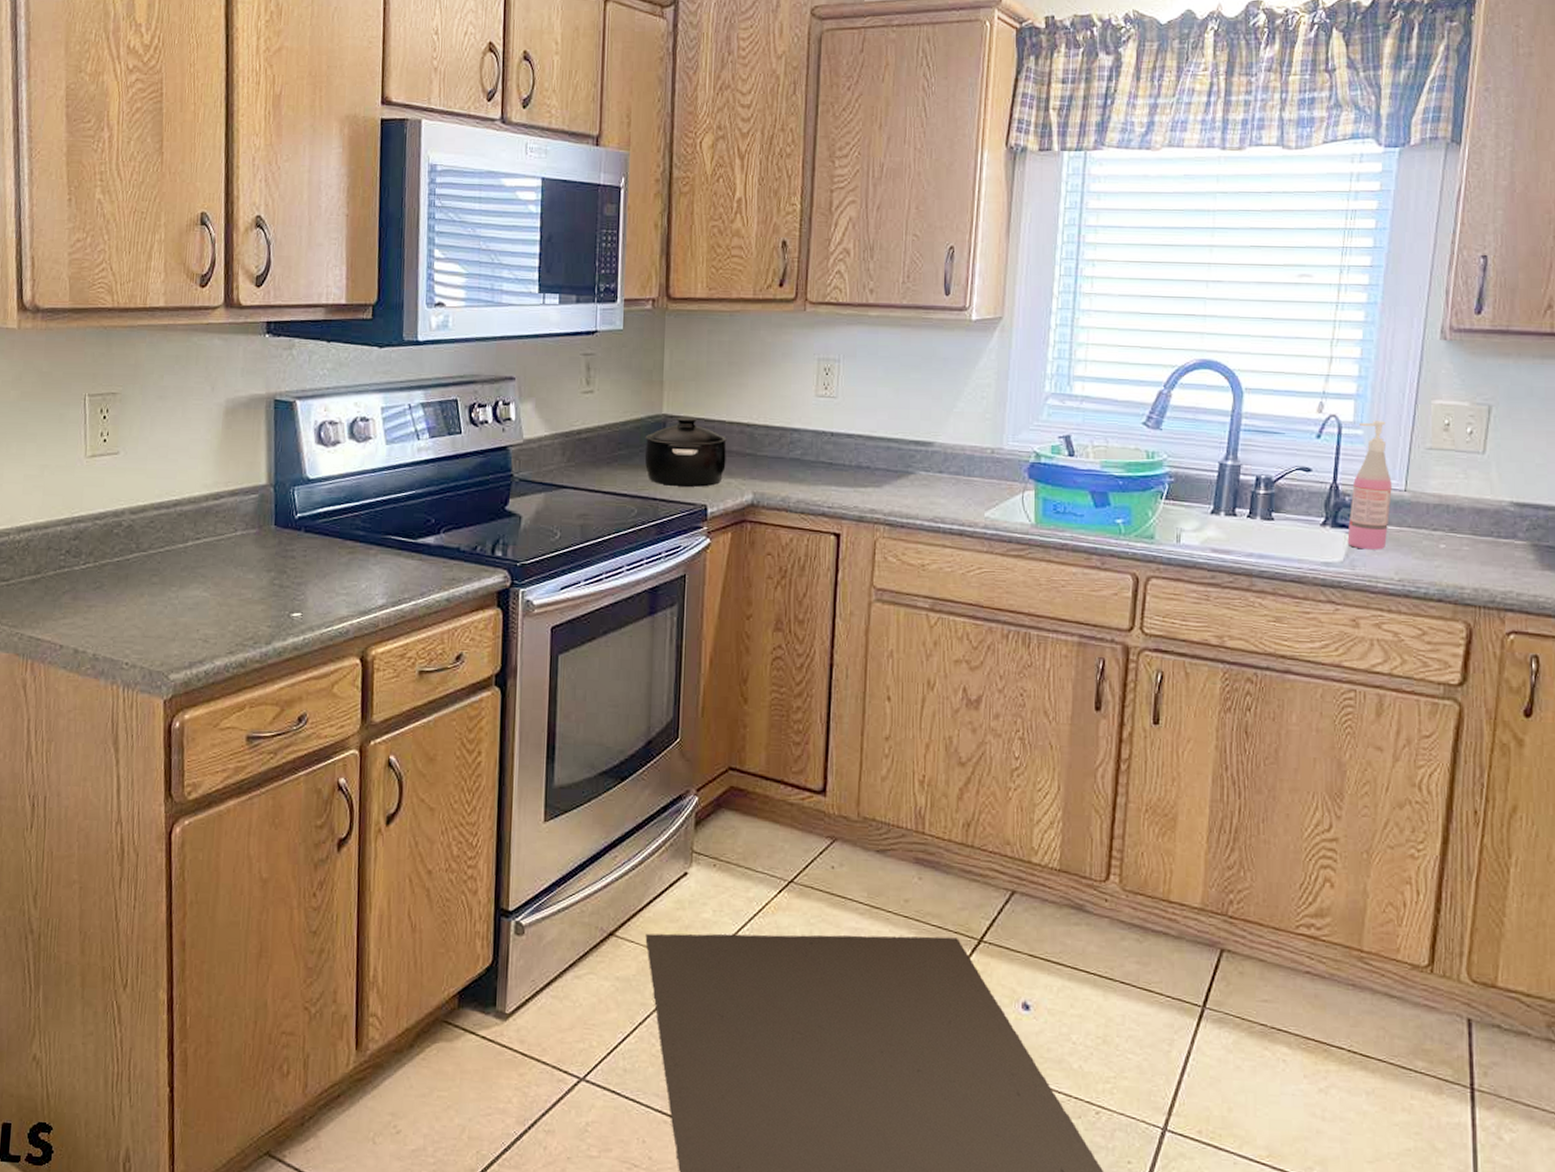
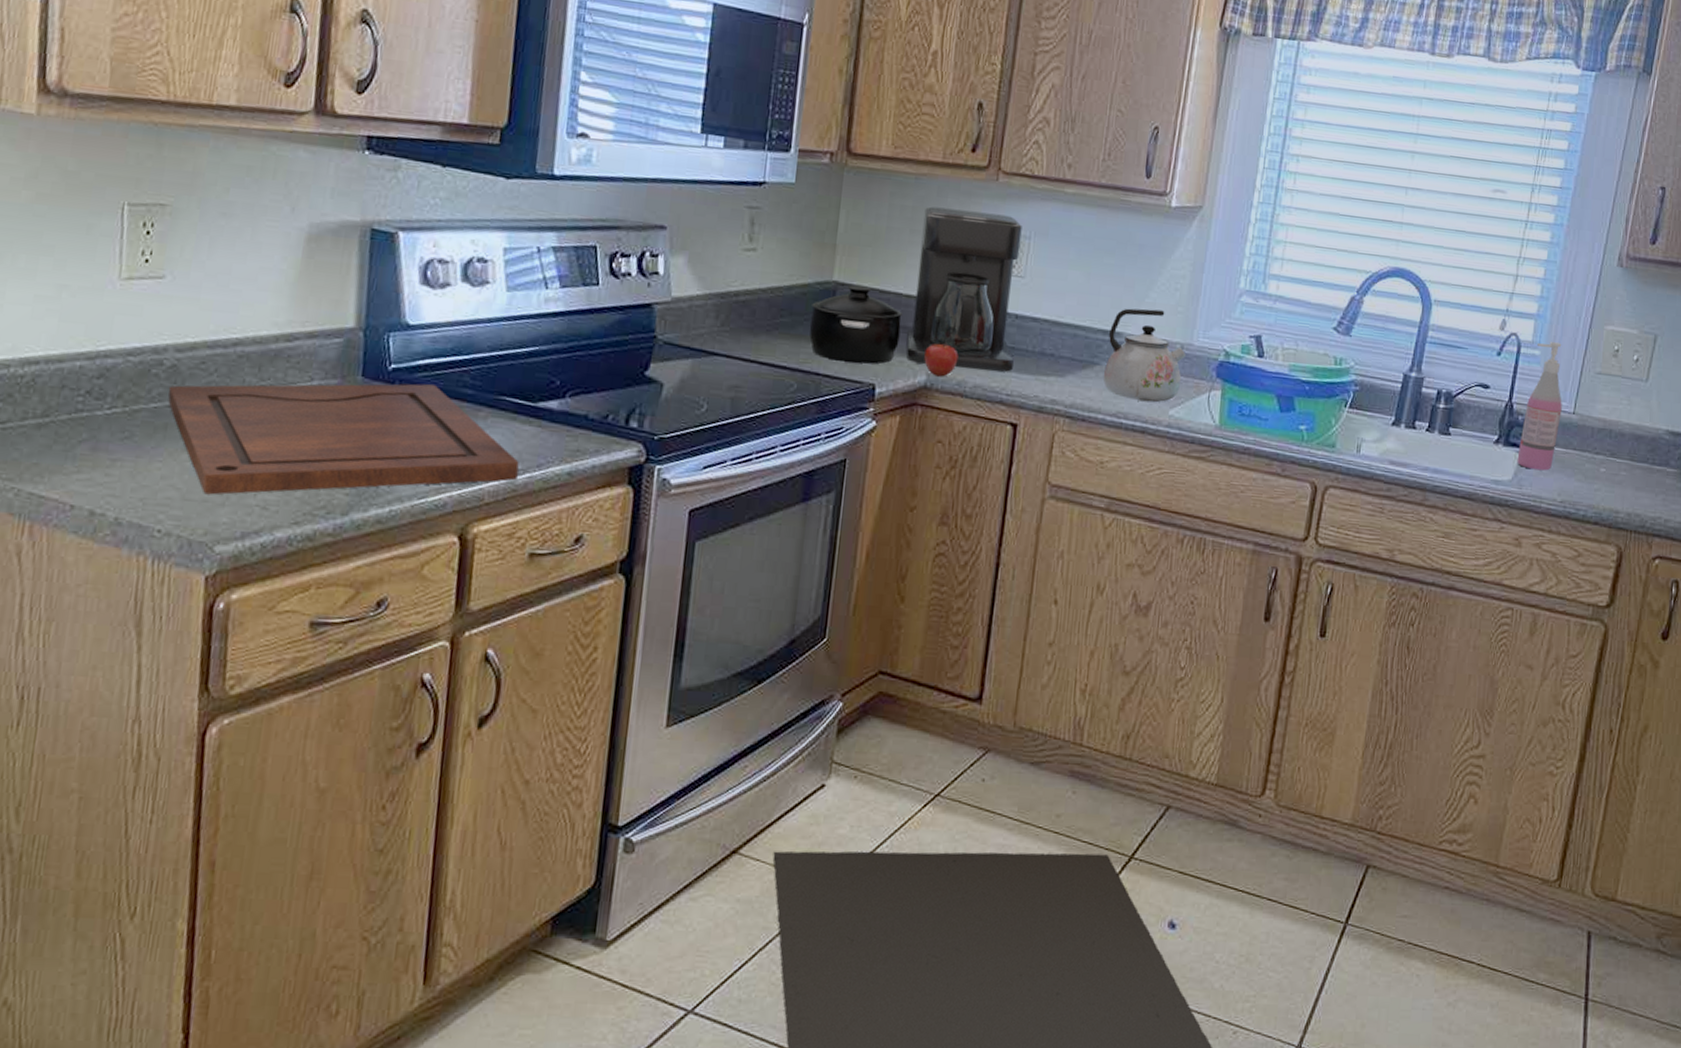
cutting board: none [127,529,406,632] -> present [167,383,519,495]
coffee maker: none [731,340,832,487] -> present [905,206,1022,373]
fruit: none [750,462,781,495] -> present [924,342,959,377]
kettle: none [918,418,998,506] -> present [1103,308,1187,403]

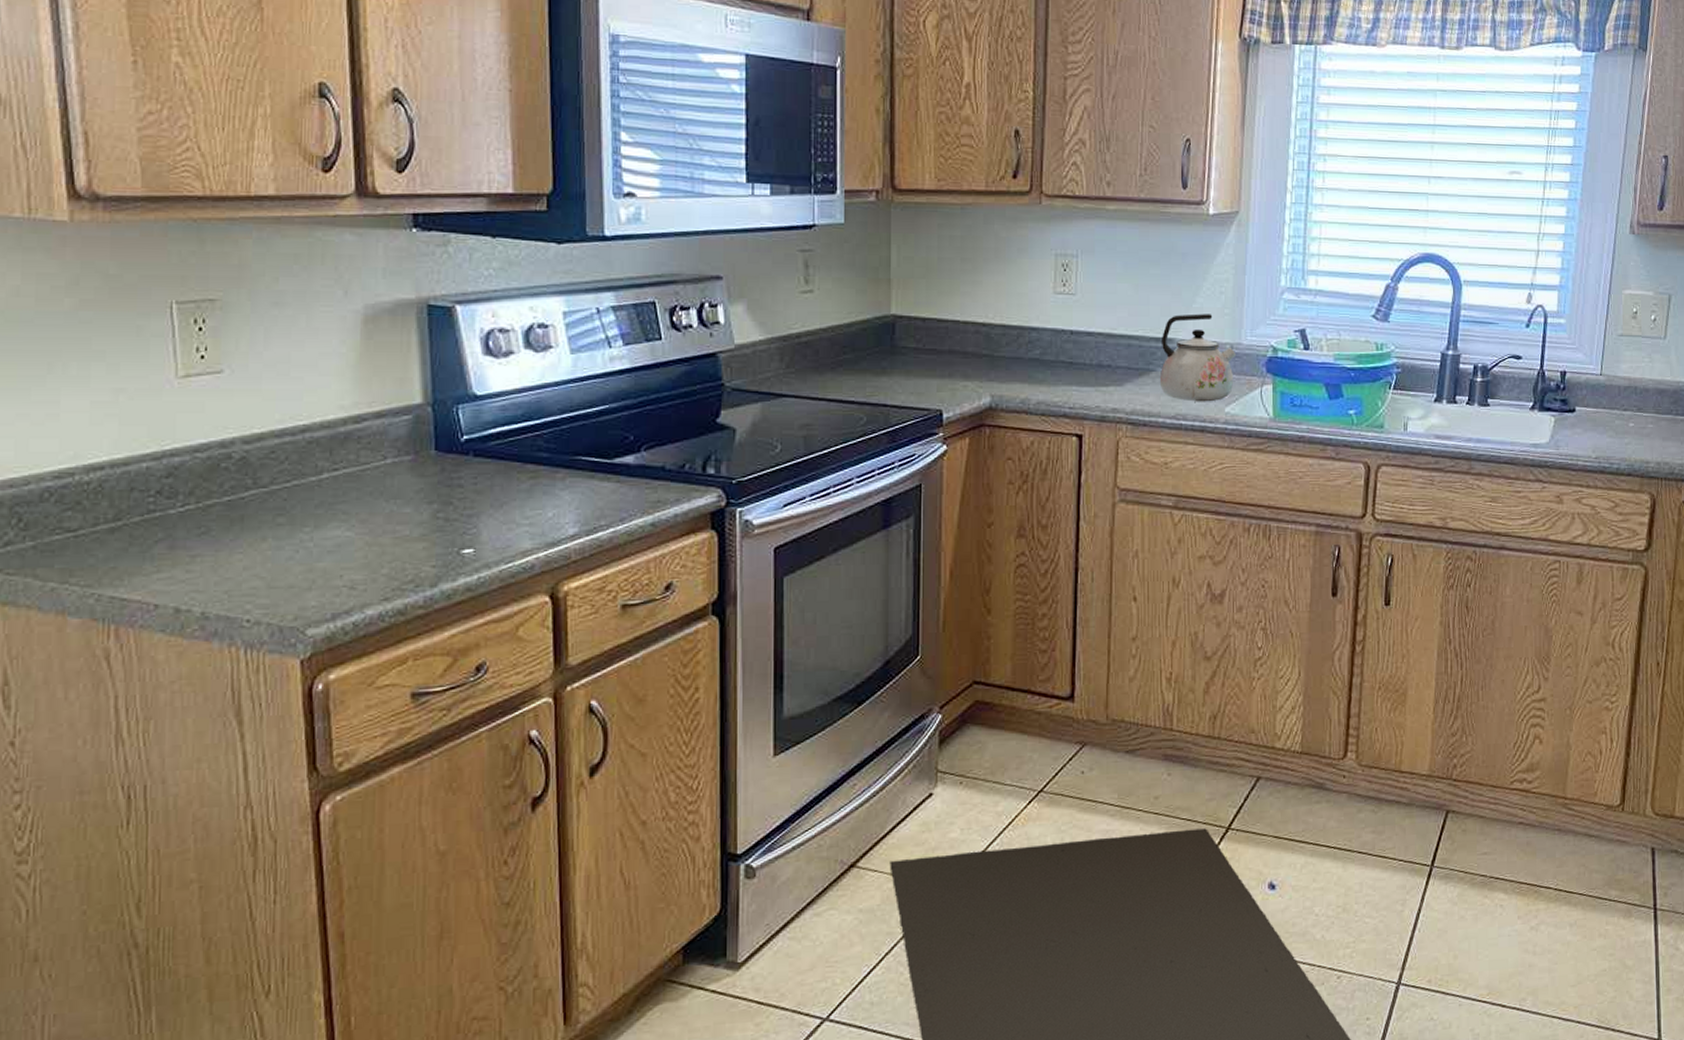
cutting board: present [167,383,519,495] -> none [240,452,602,581]
saucepan: present [809,285,902,364] -> none [872,317,961,391]
coffee maker: present [905,206,1022,373] -> none [967,234,1073,387]
fruit: present [924,342,959,377] -> none [987,363,1020,397]
soap dispenser: present [1517,342,1562,471] -> none [1552,310,1590,431]

